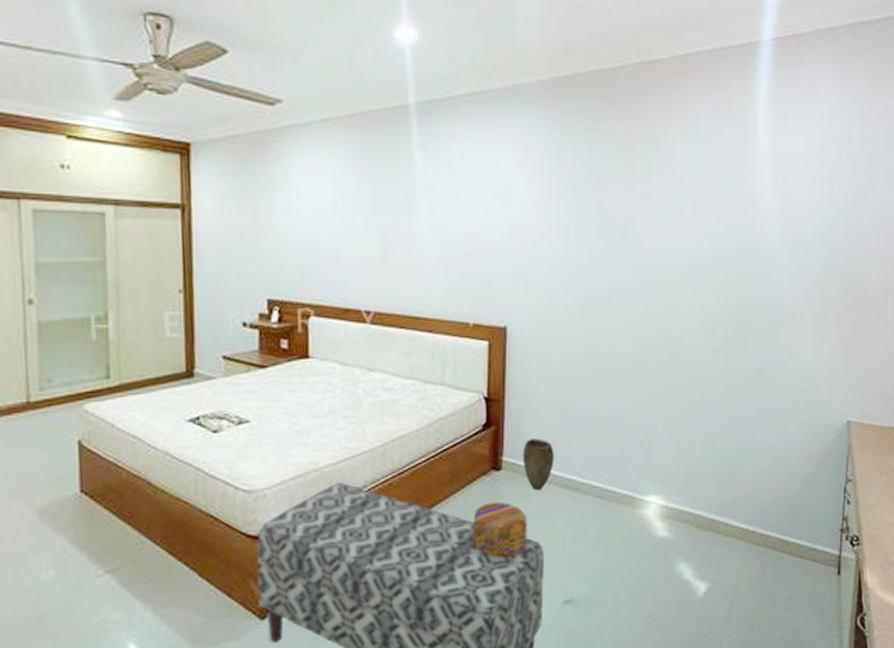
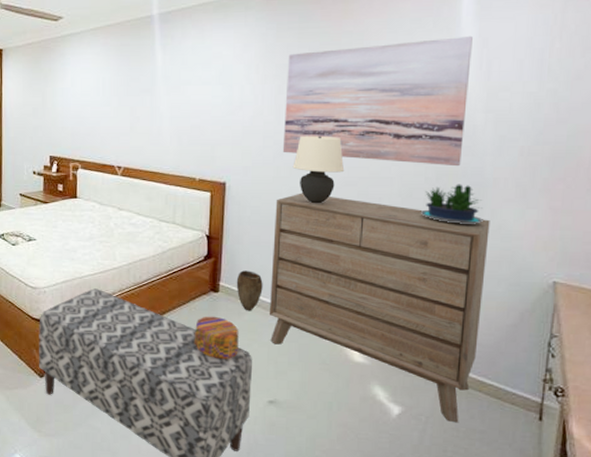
dresser: none [562,336,789,592] -> present [269,193,490,423]
wall art: none [573,147,768,298] -> present [282,35,473,167]
table lamp: none [585,264,643,348] -> present [292,136,345,203]
potted plant: none [721,317,782,364] -> present [420,184,483,224]

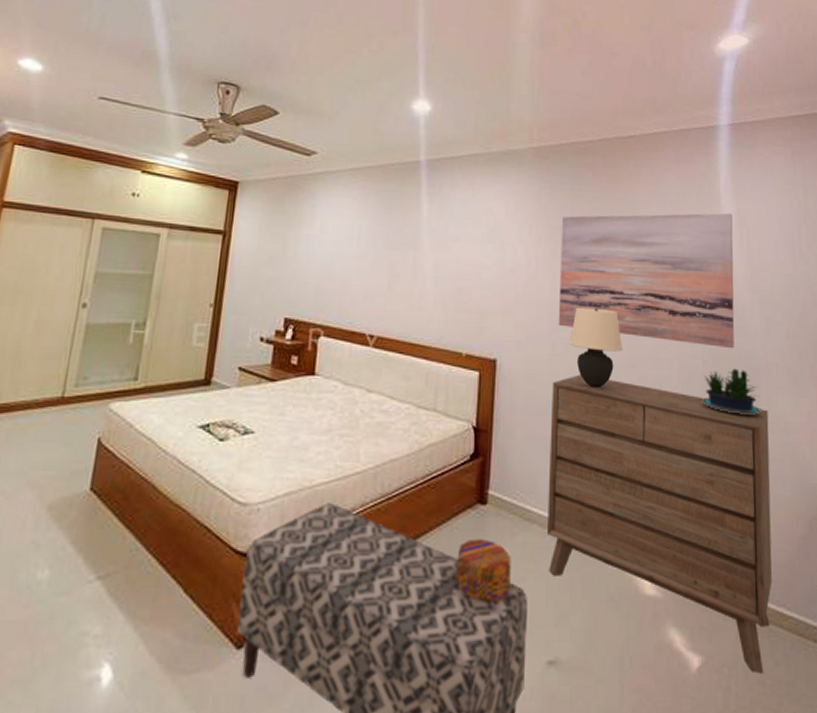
vase: present [236,270,263,311] -> none [508,474,539,530]

